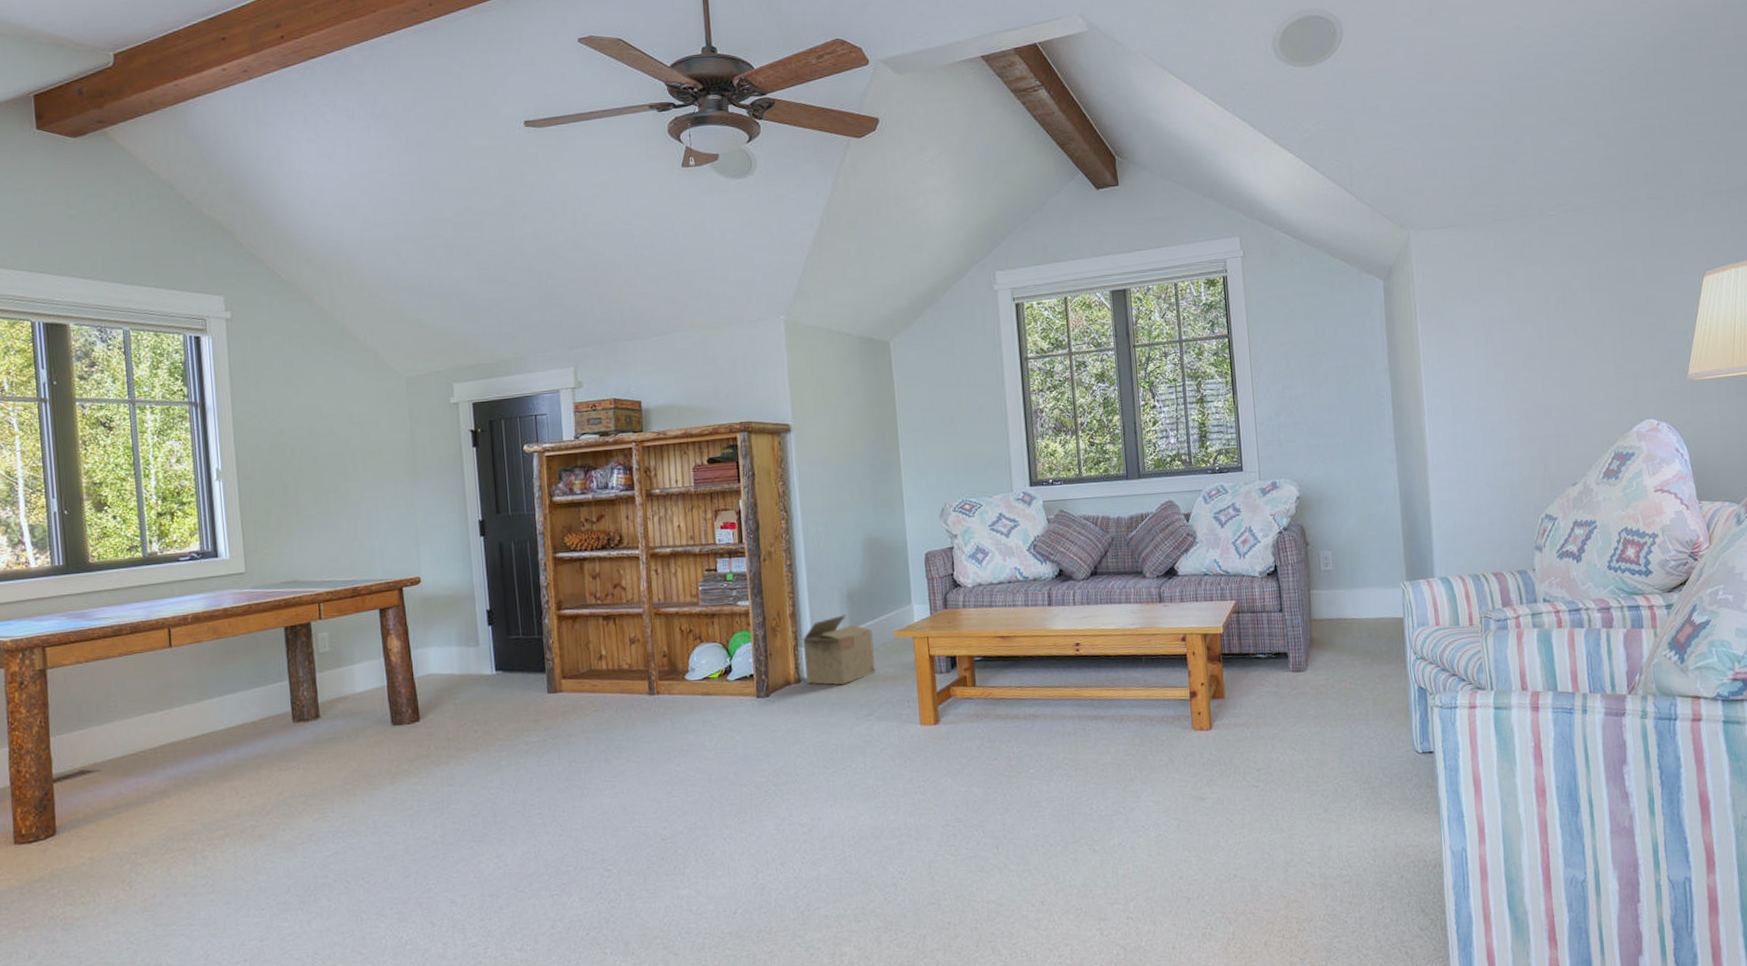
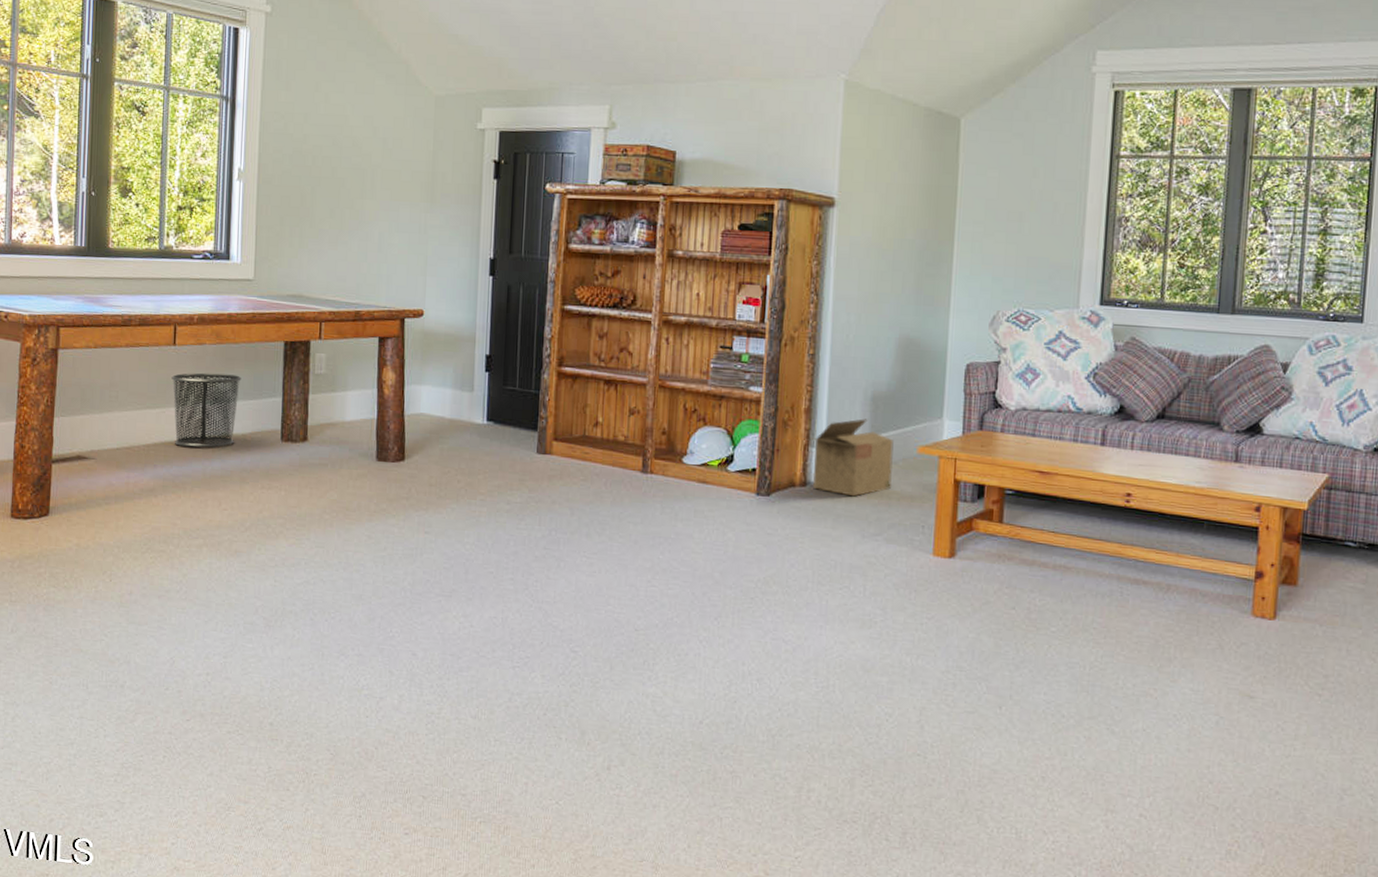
waste bin: none [171,666,245,744] -> present [171,372,241,448]

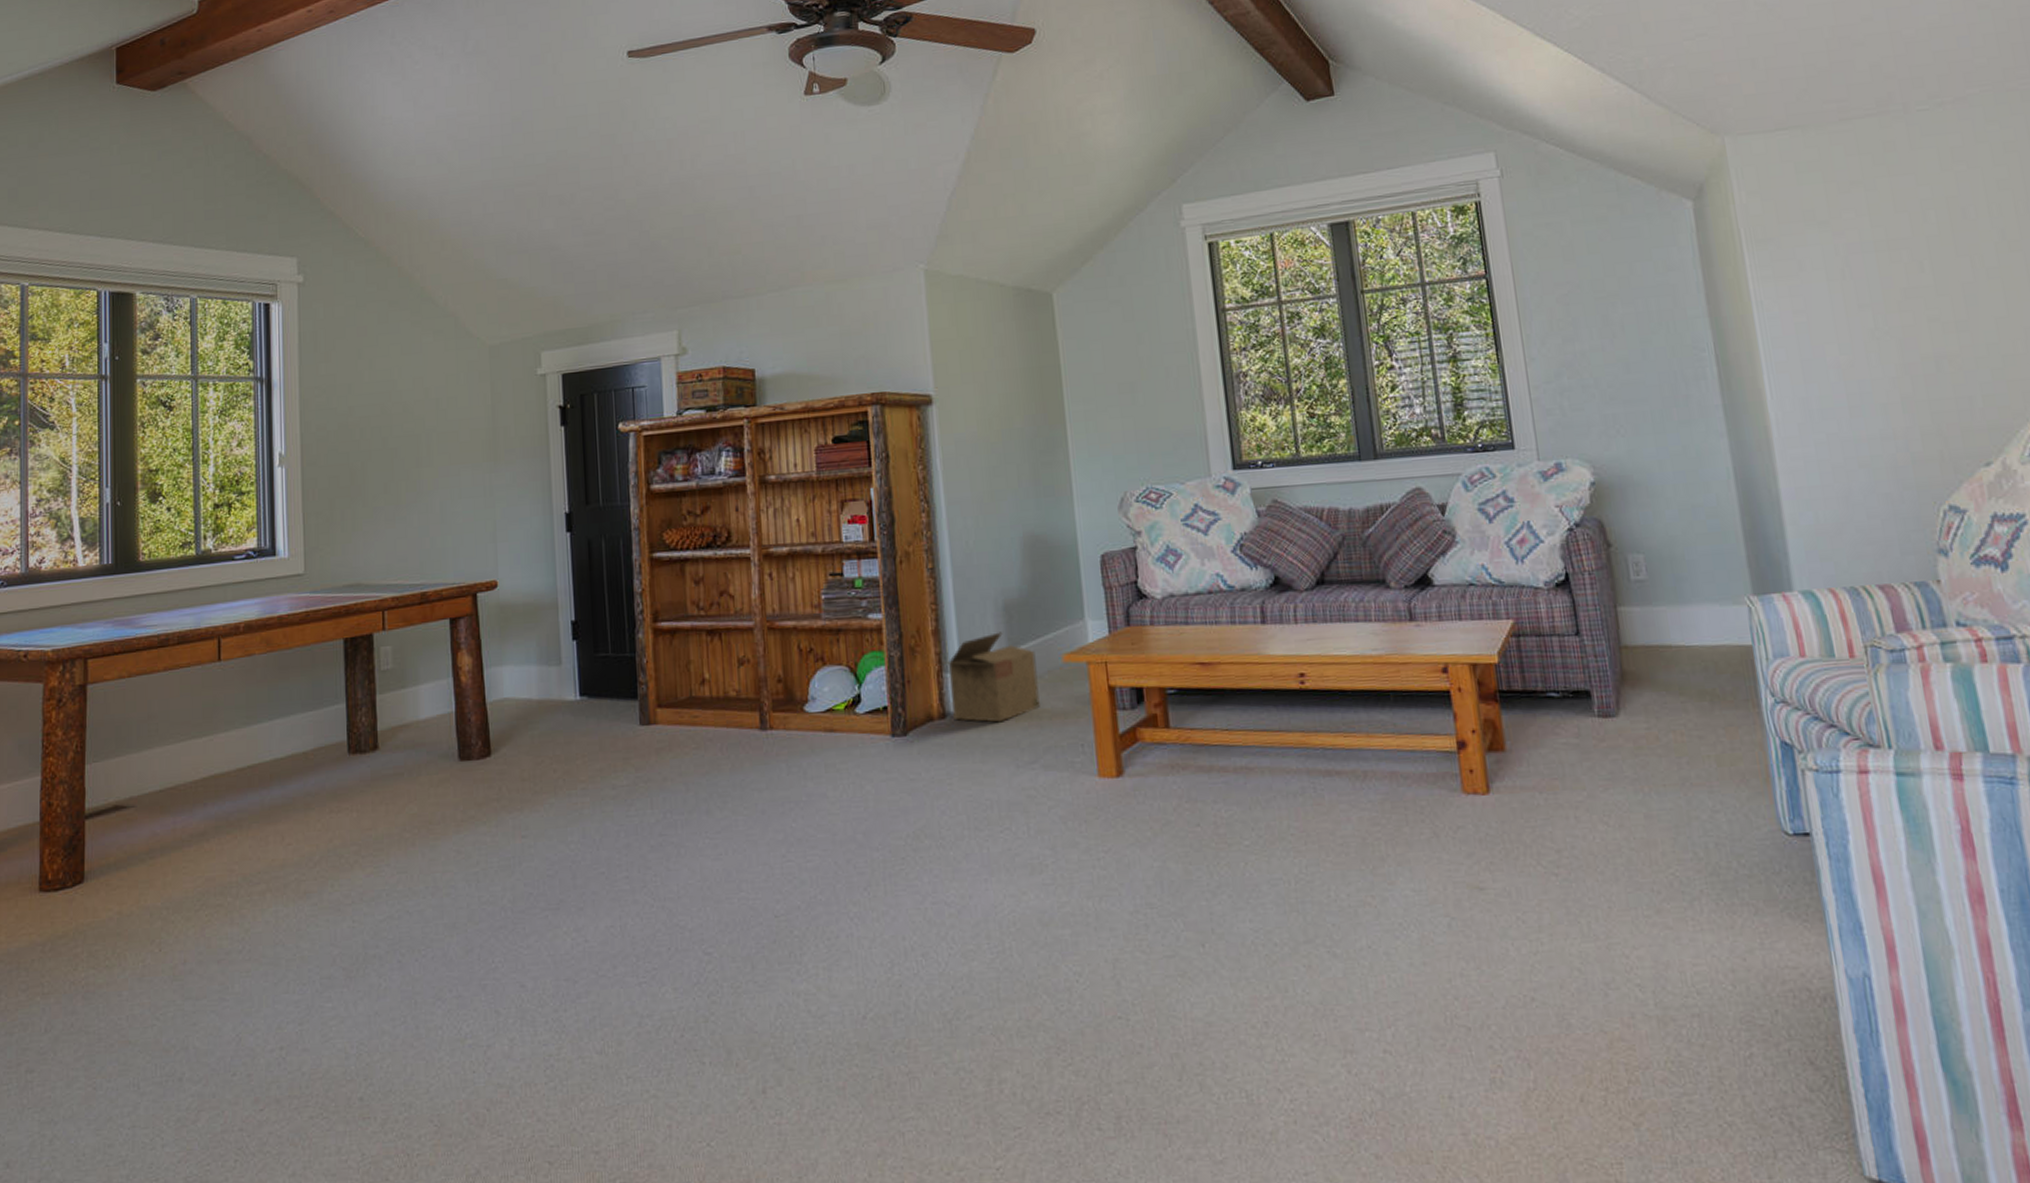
waste bin: present [171,372,241,448] -> none [218,685,298,777]

